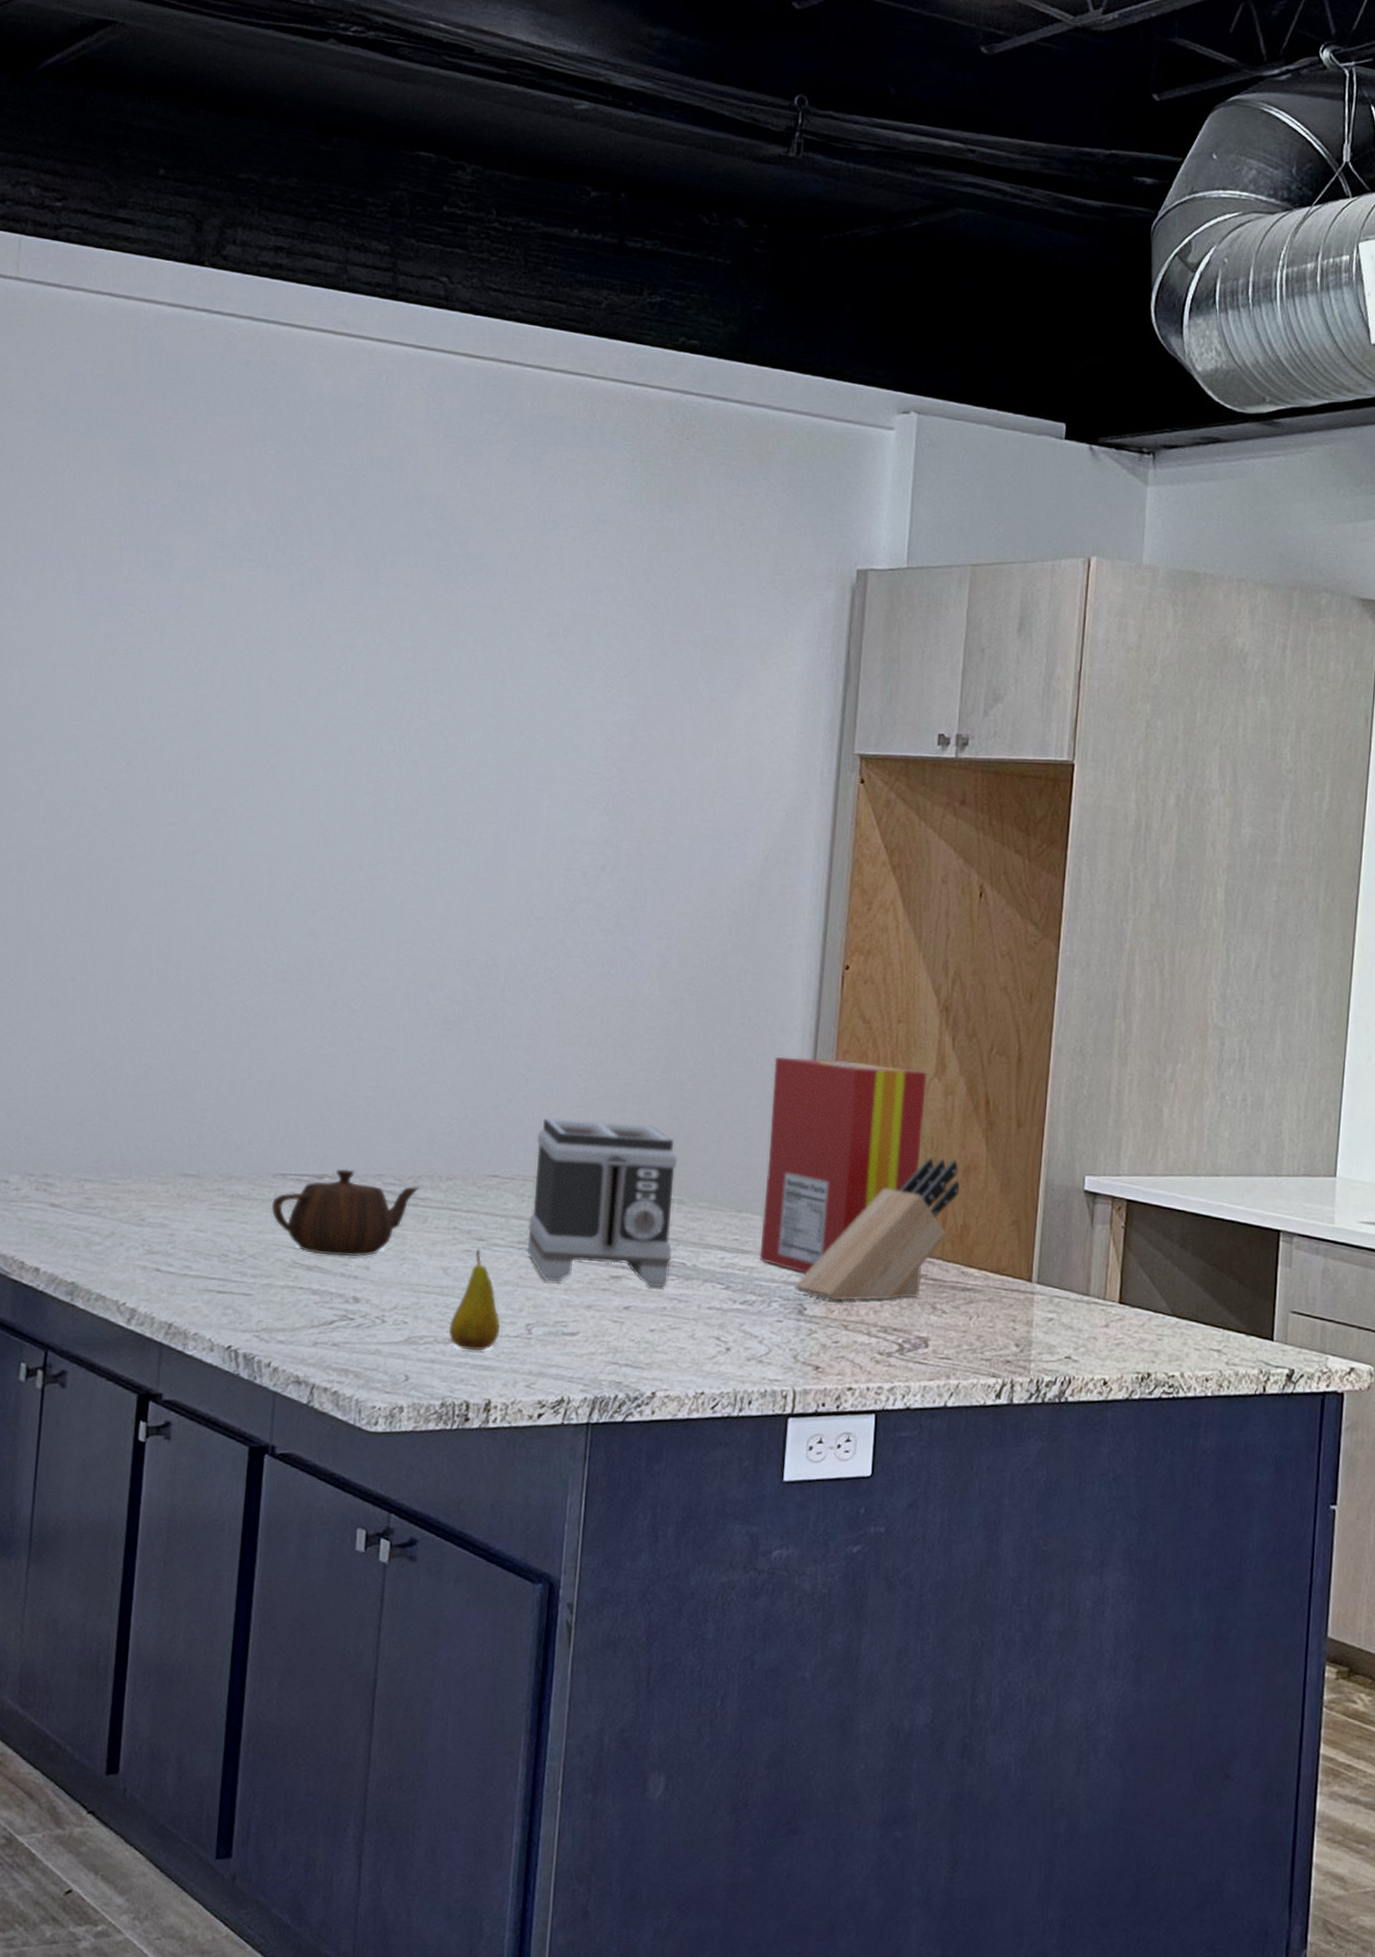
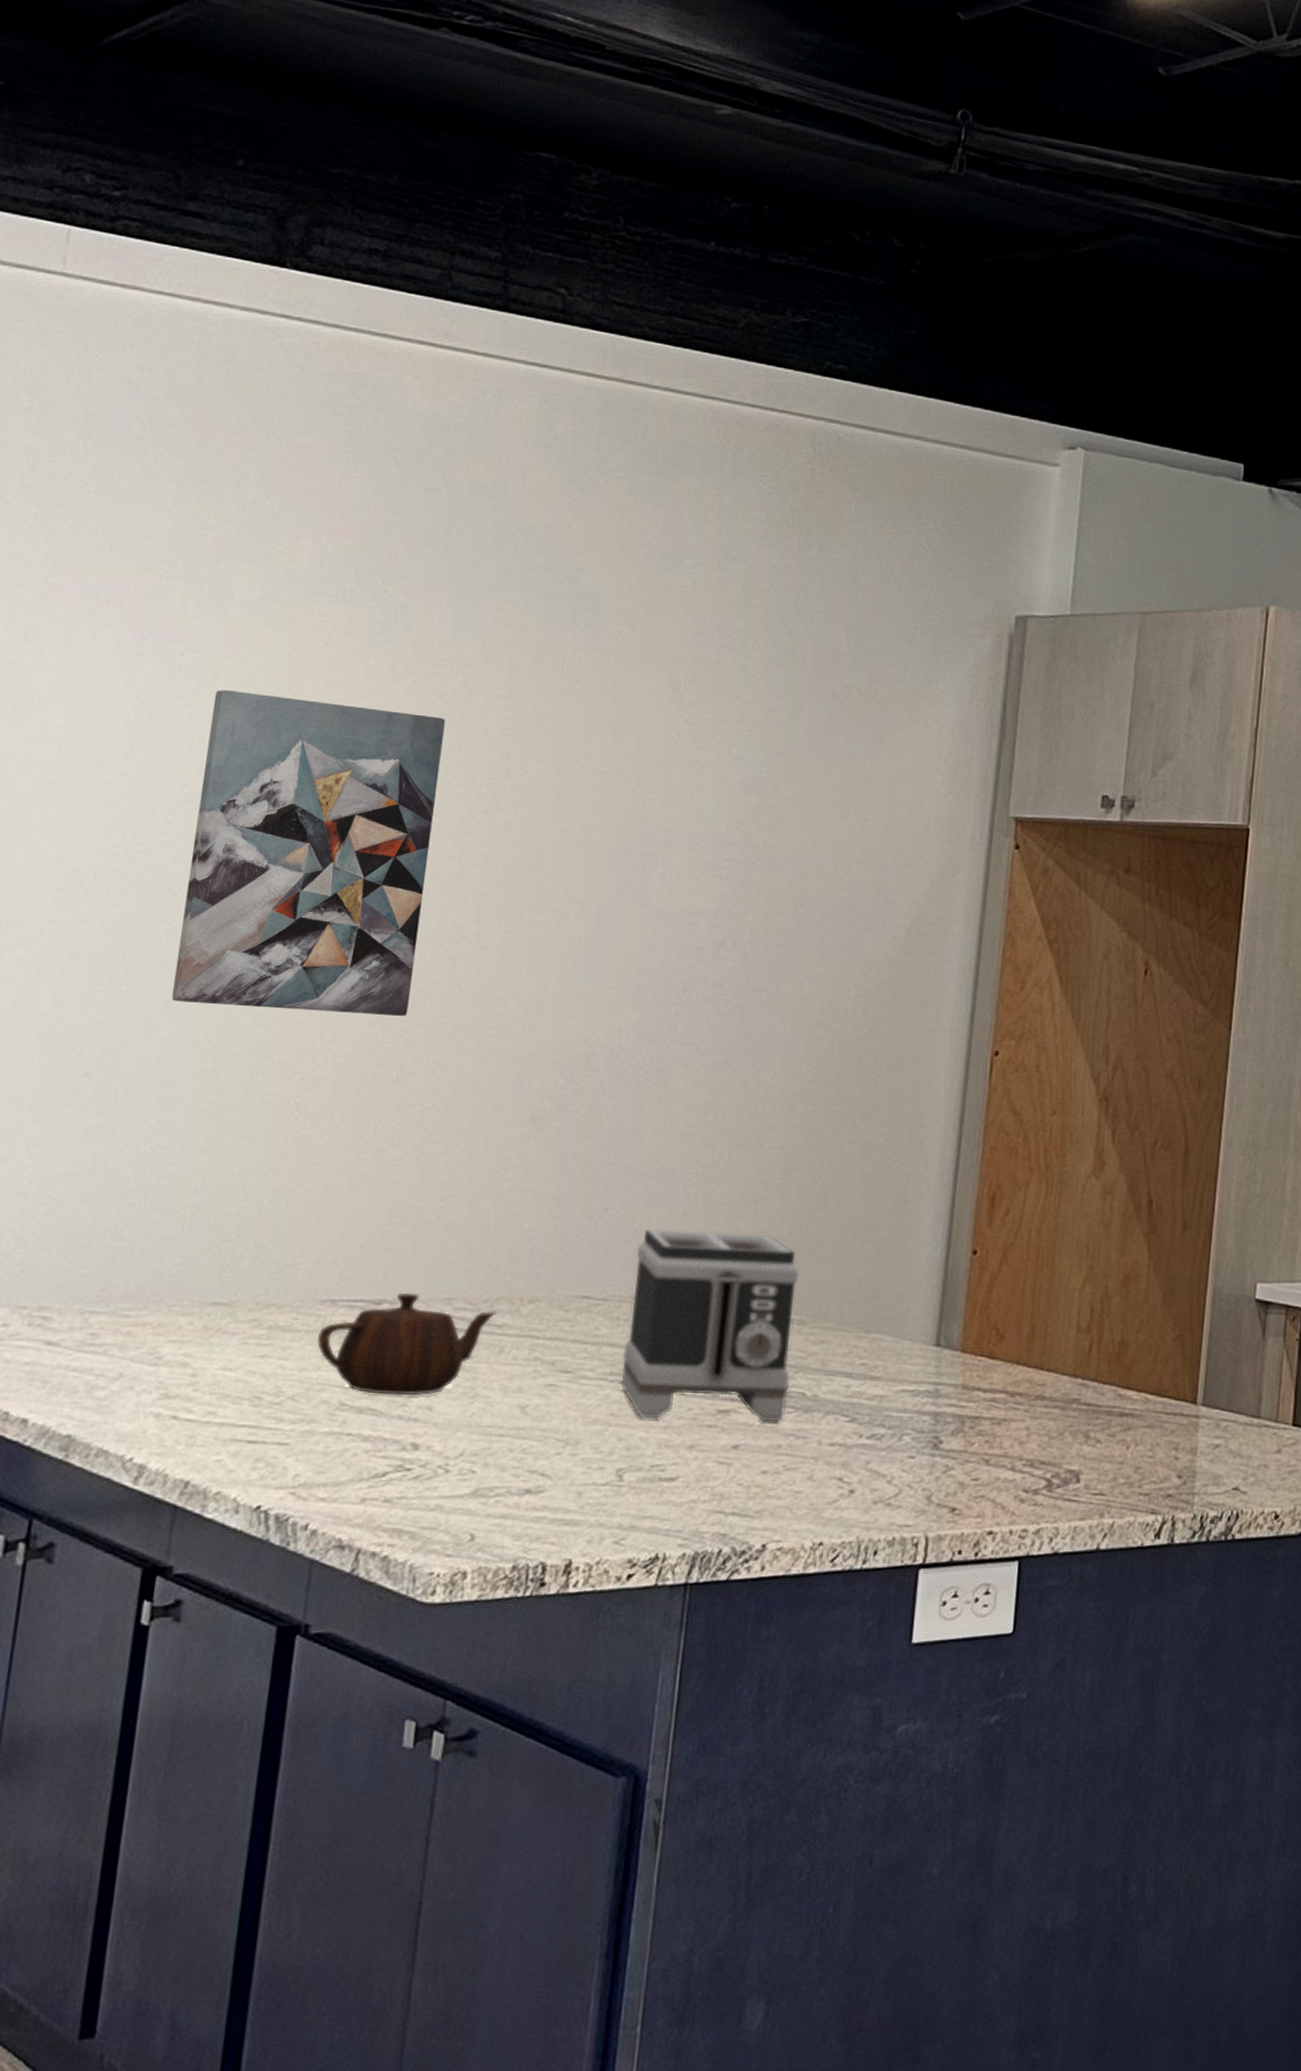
wall art: none [139,646,357,931] -> present [172,690,445,1016]
fruit: present [449,1249,501,1351] -> none [525,1382,587,1503]
cereal box: present [759,1057,927,1274] -> none [890,1155,1083,1402]
knife block: present [795,1157,961,1301] -> none [930,1265,1119,1432]

